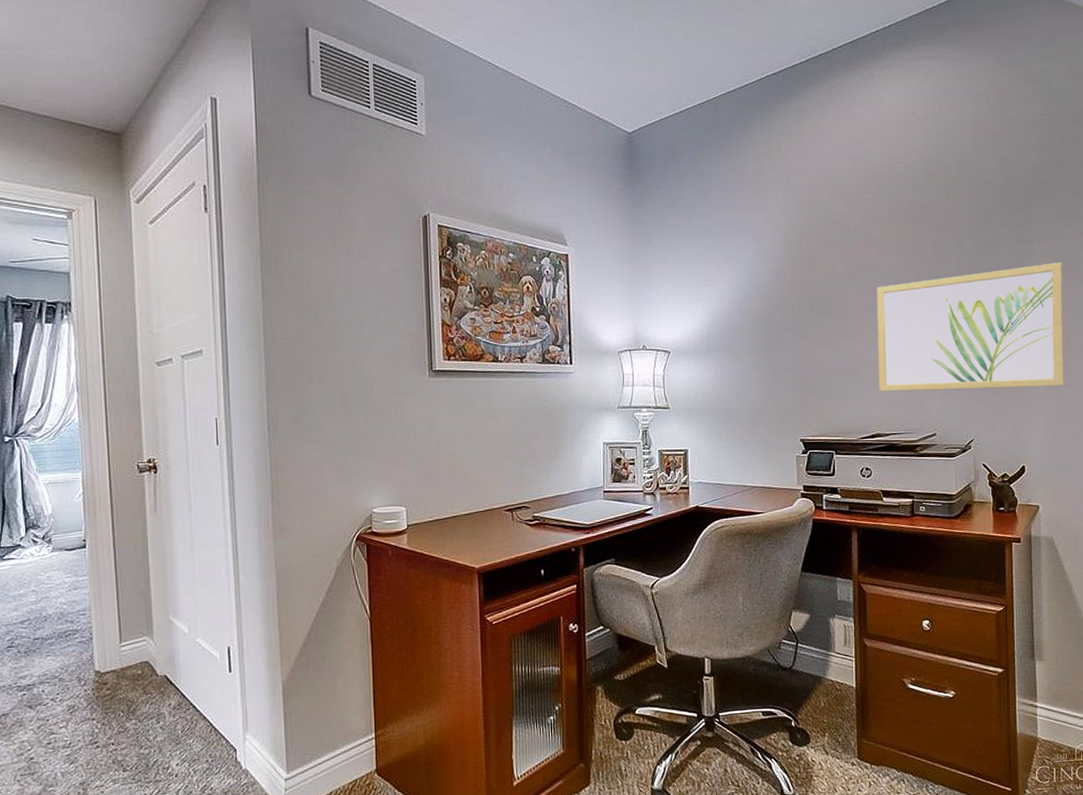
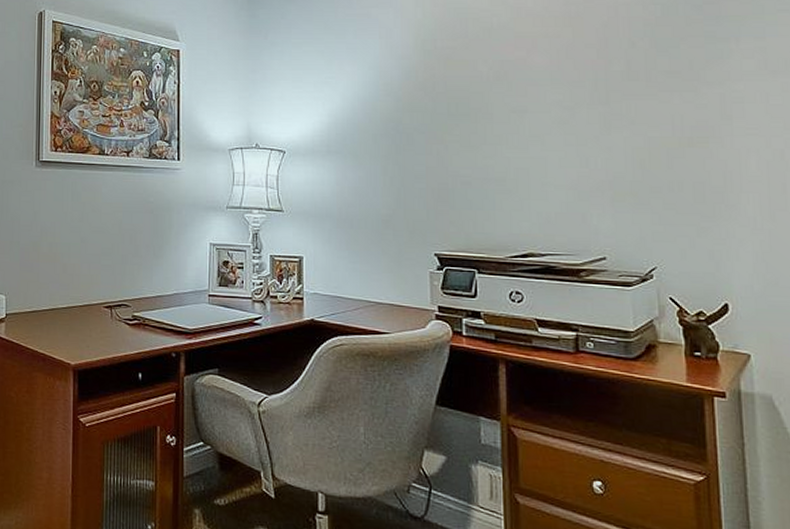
wall art: present [877,262,1064,392] -> none [527,65,780,210]

